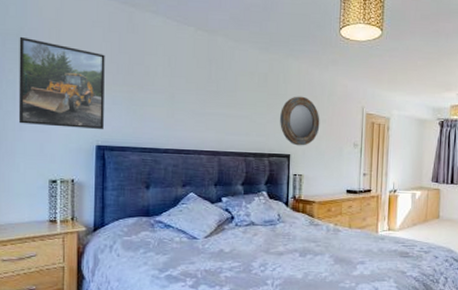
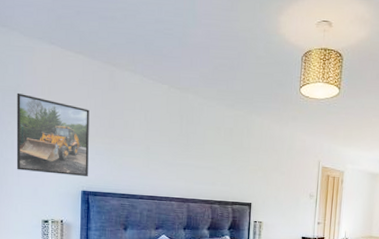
home mirror: present [280,96,320,146] -> none [243,149,280,196]

